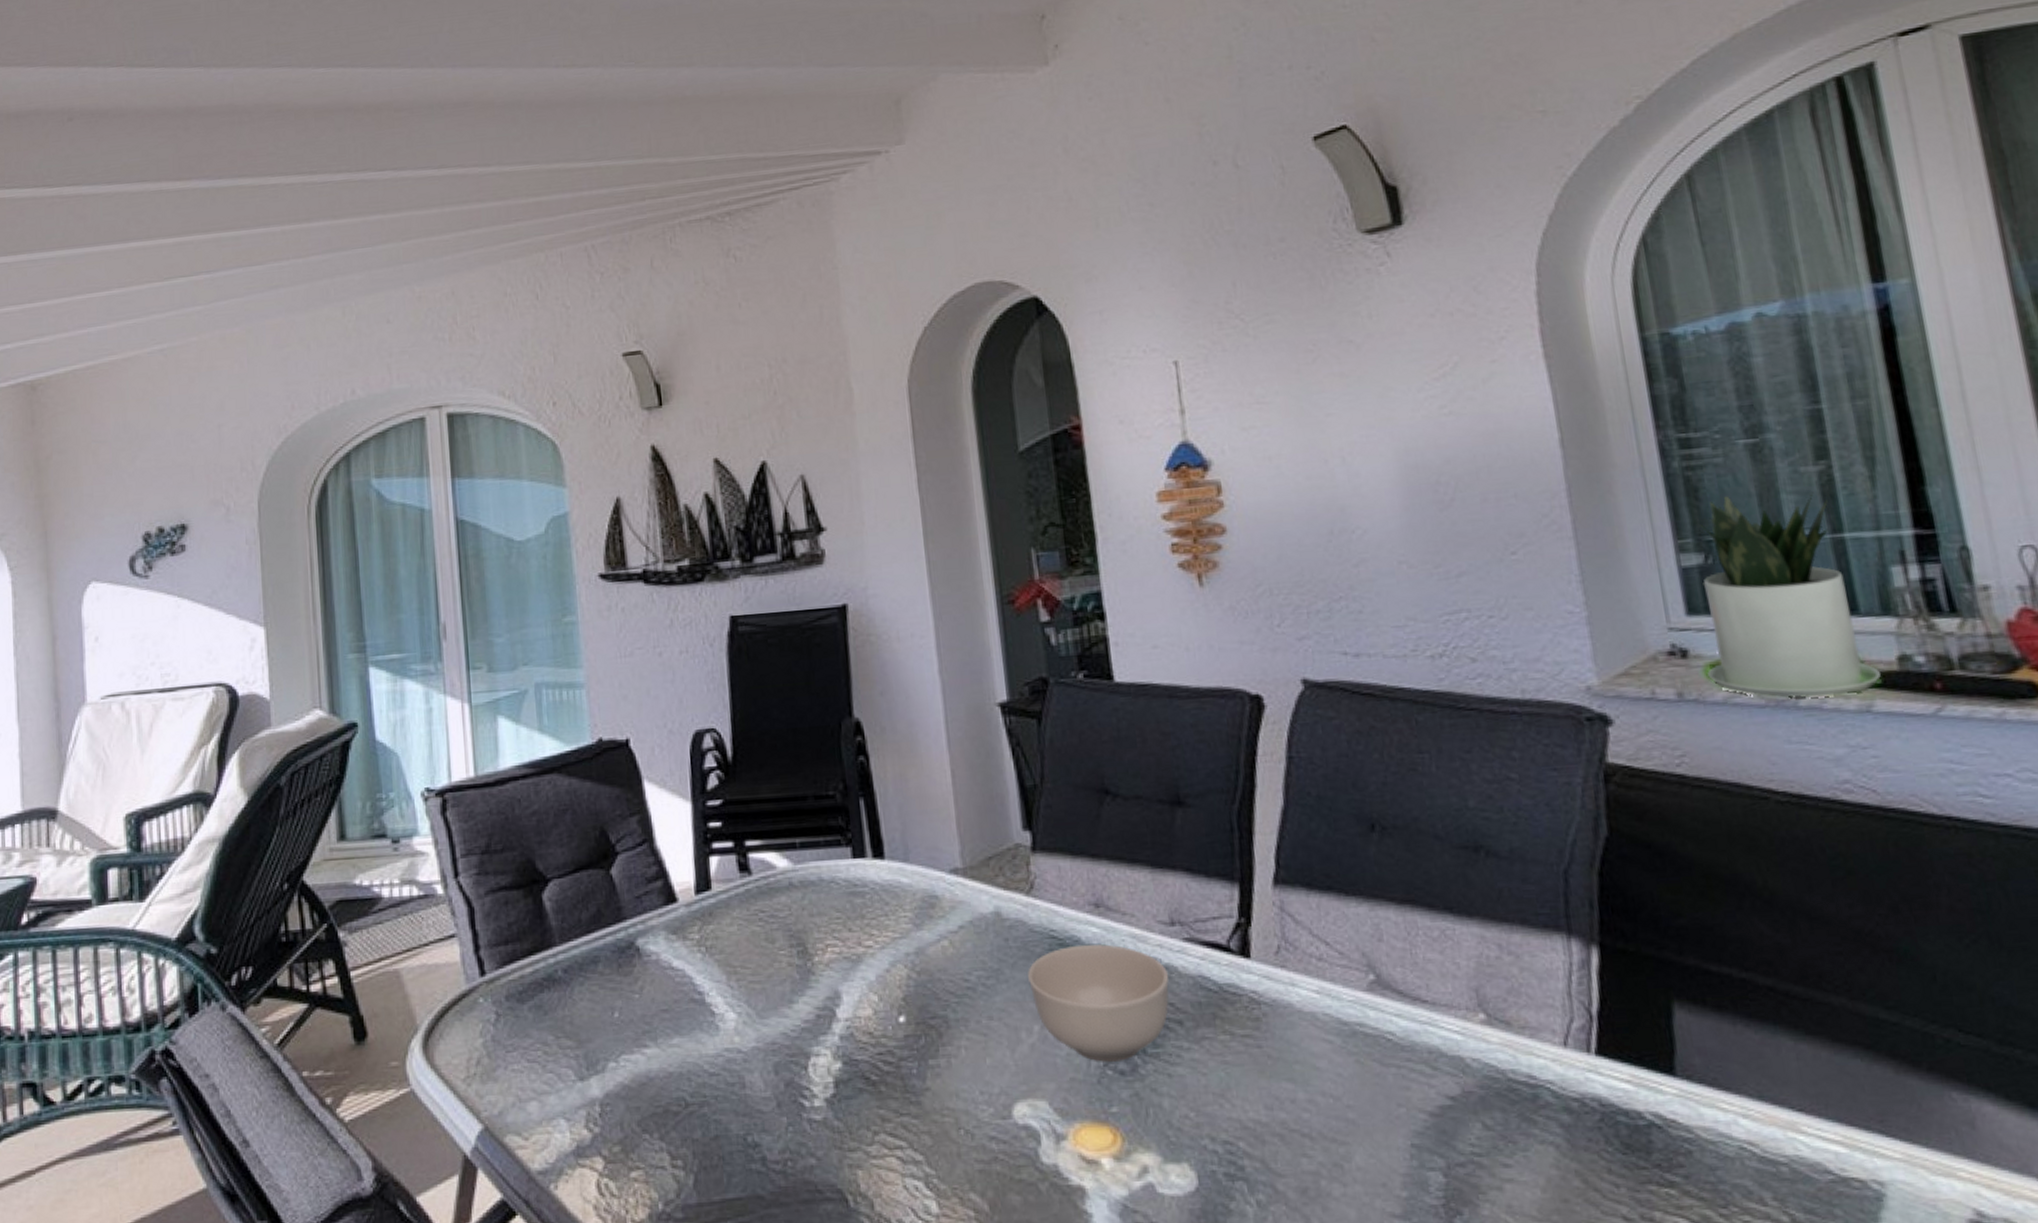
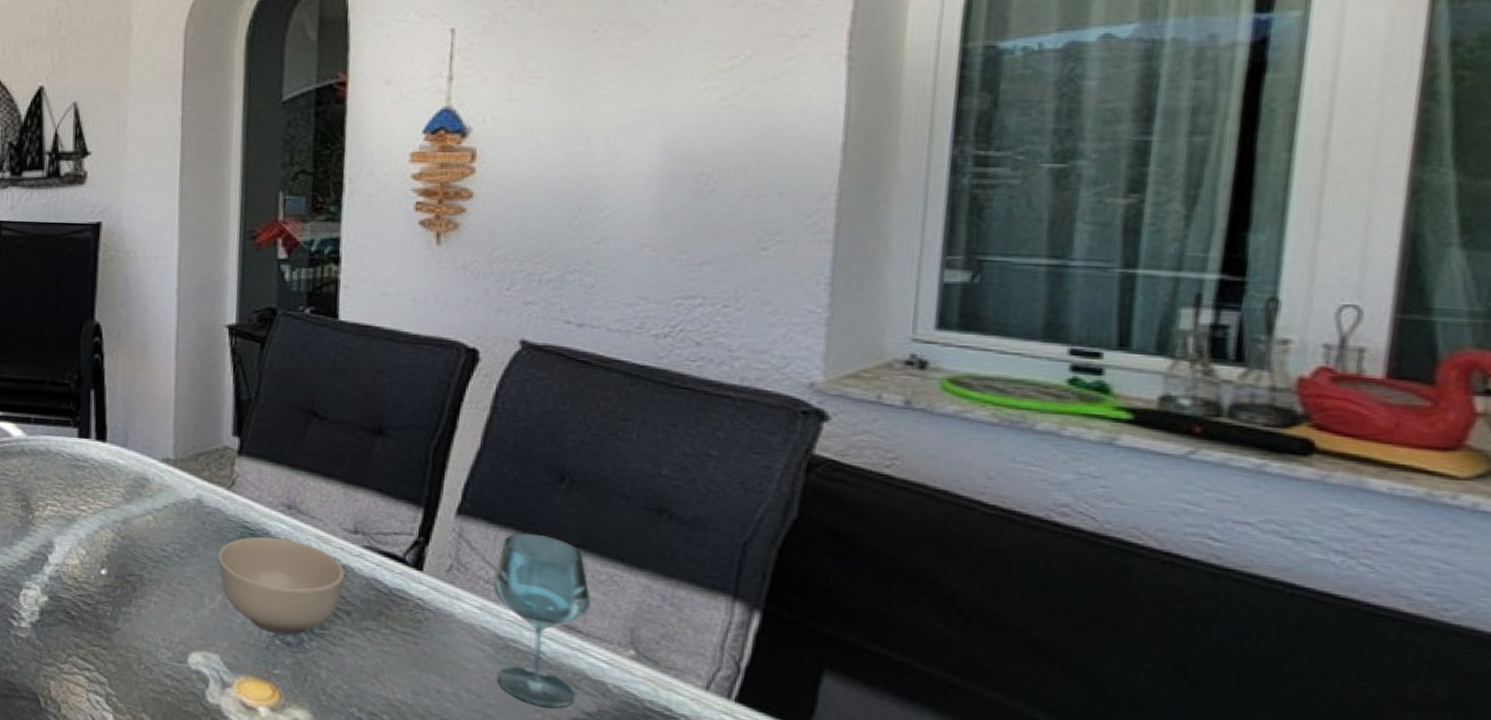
wine glass: none [1323,894,1436,1099] -> present [492,532,592,708]
planter: present [1700,492,1882,698] -> none [943,219,1137,425]

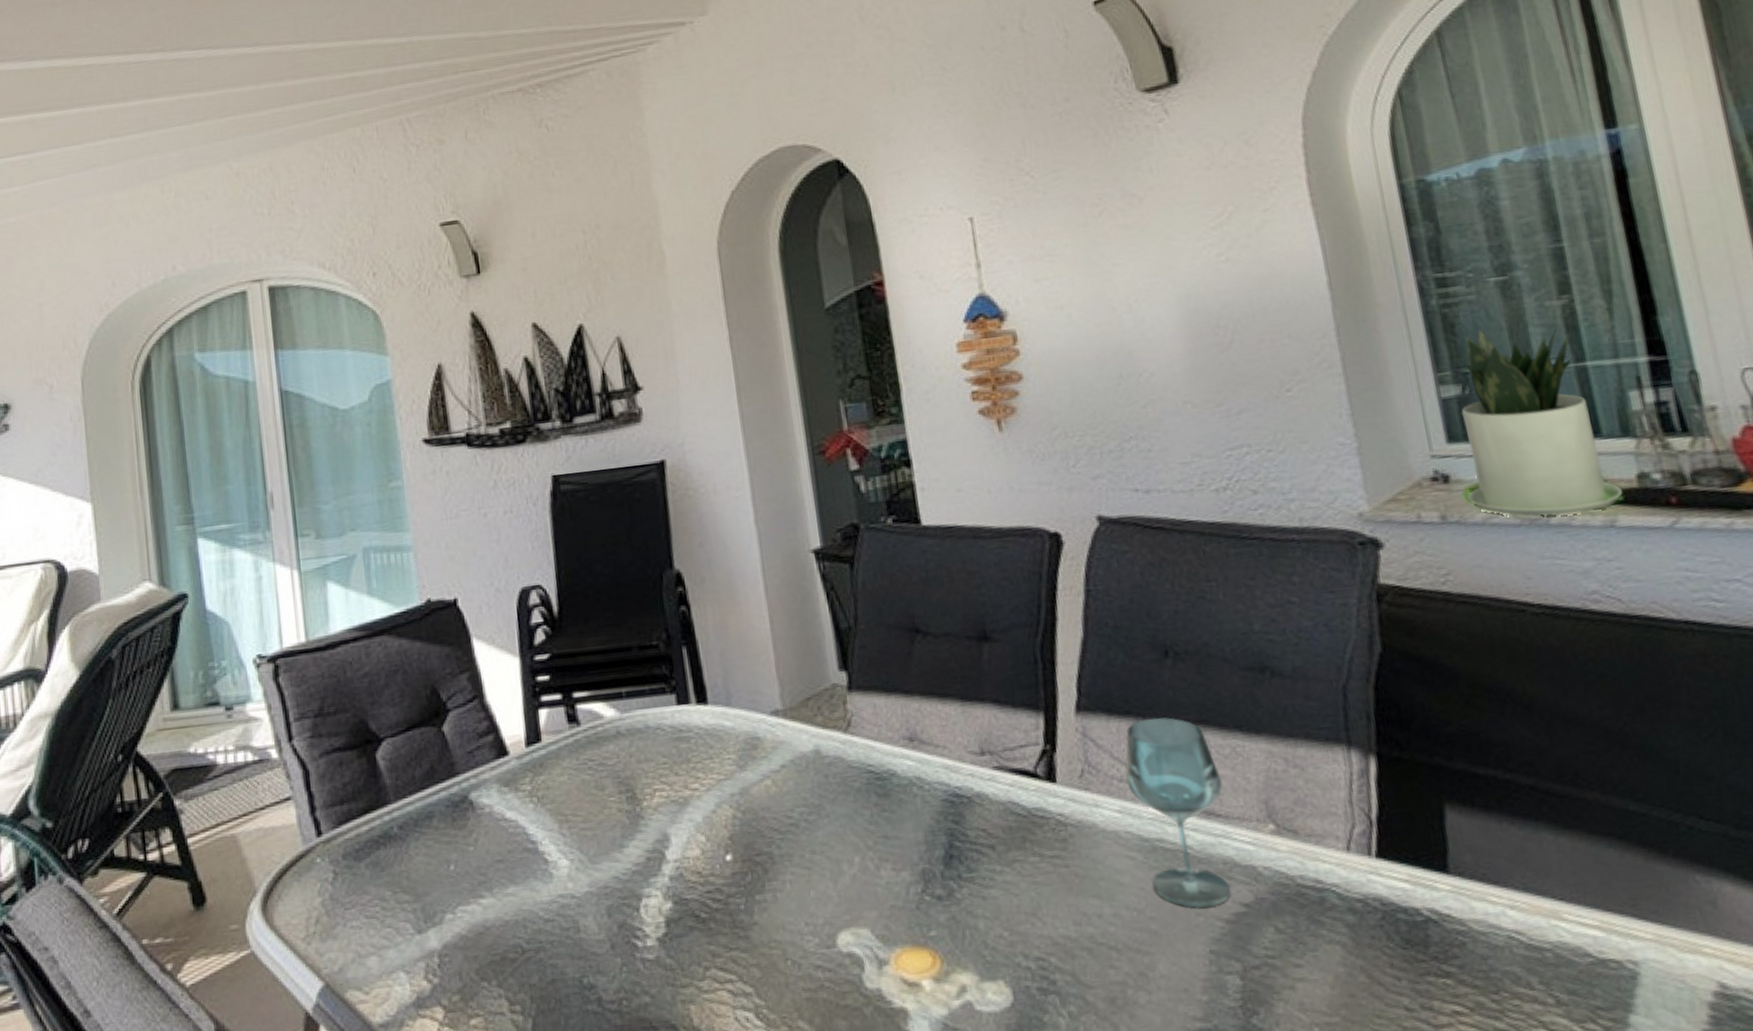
bowl: present [218,536,345,635] -> none [847,776,981,889]
planter: none [943,219,1137,425] -> present [1457,324,1623,517]

